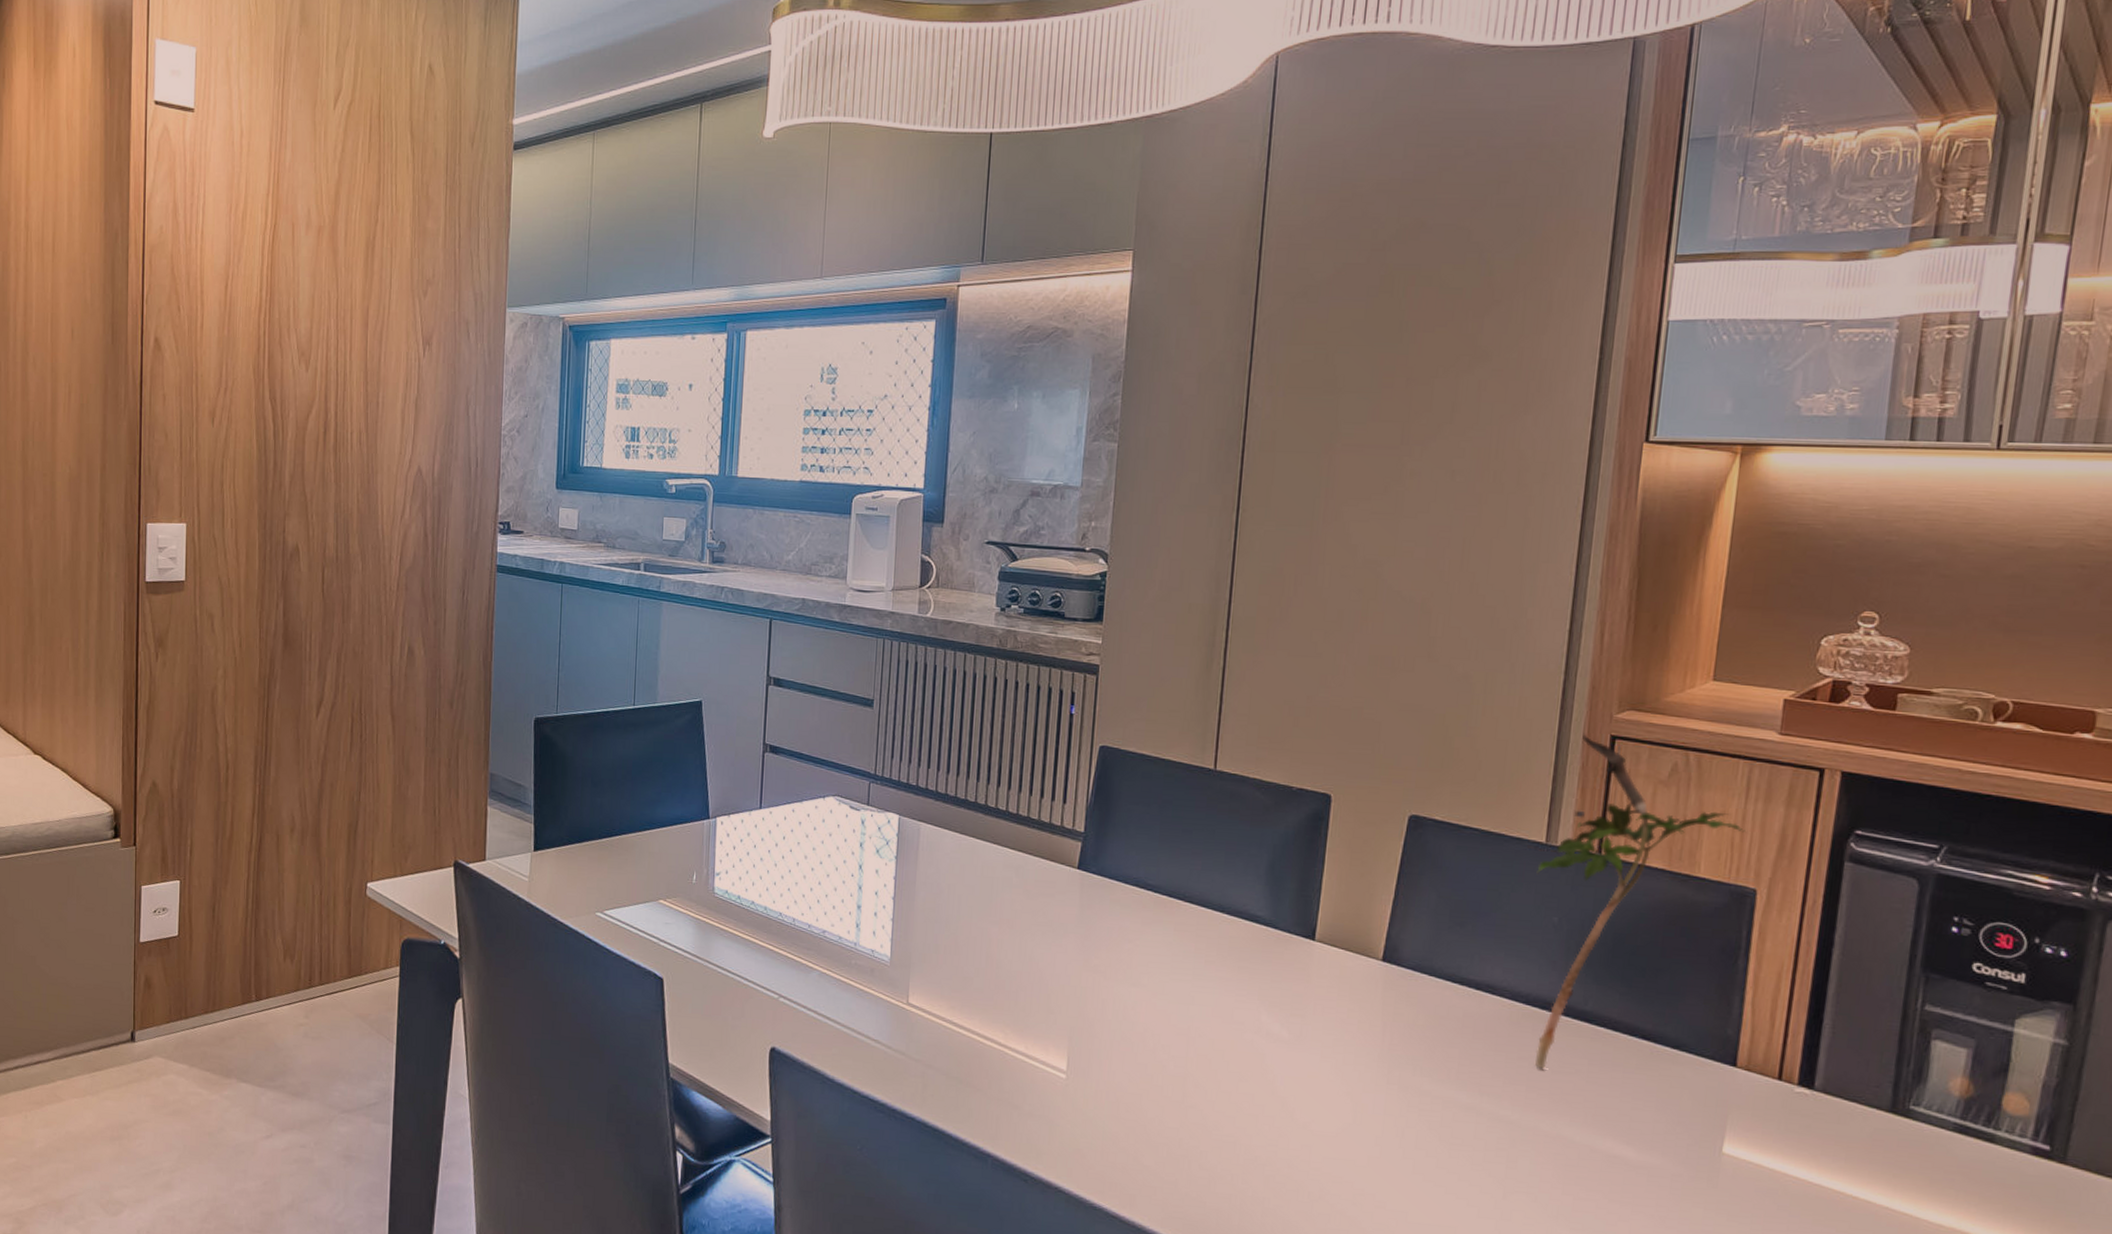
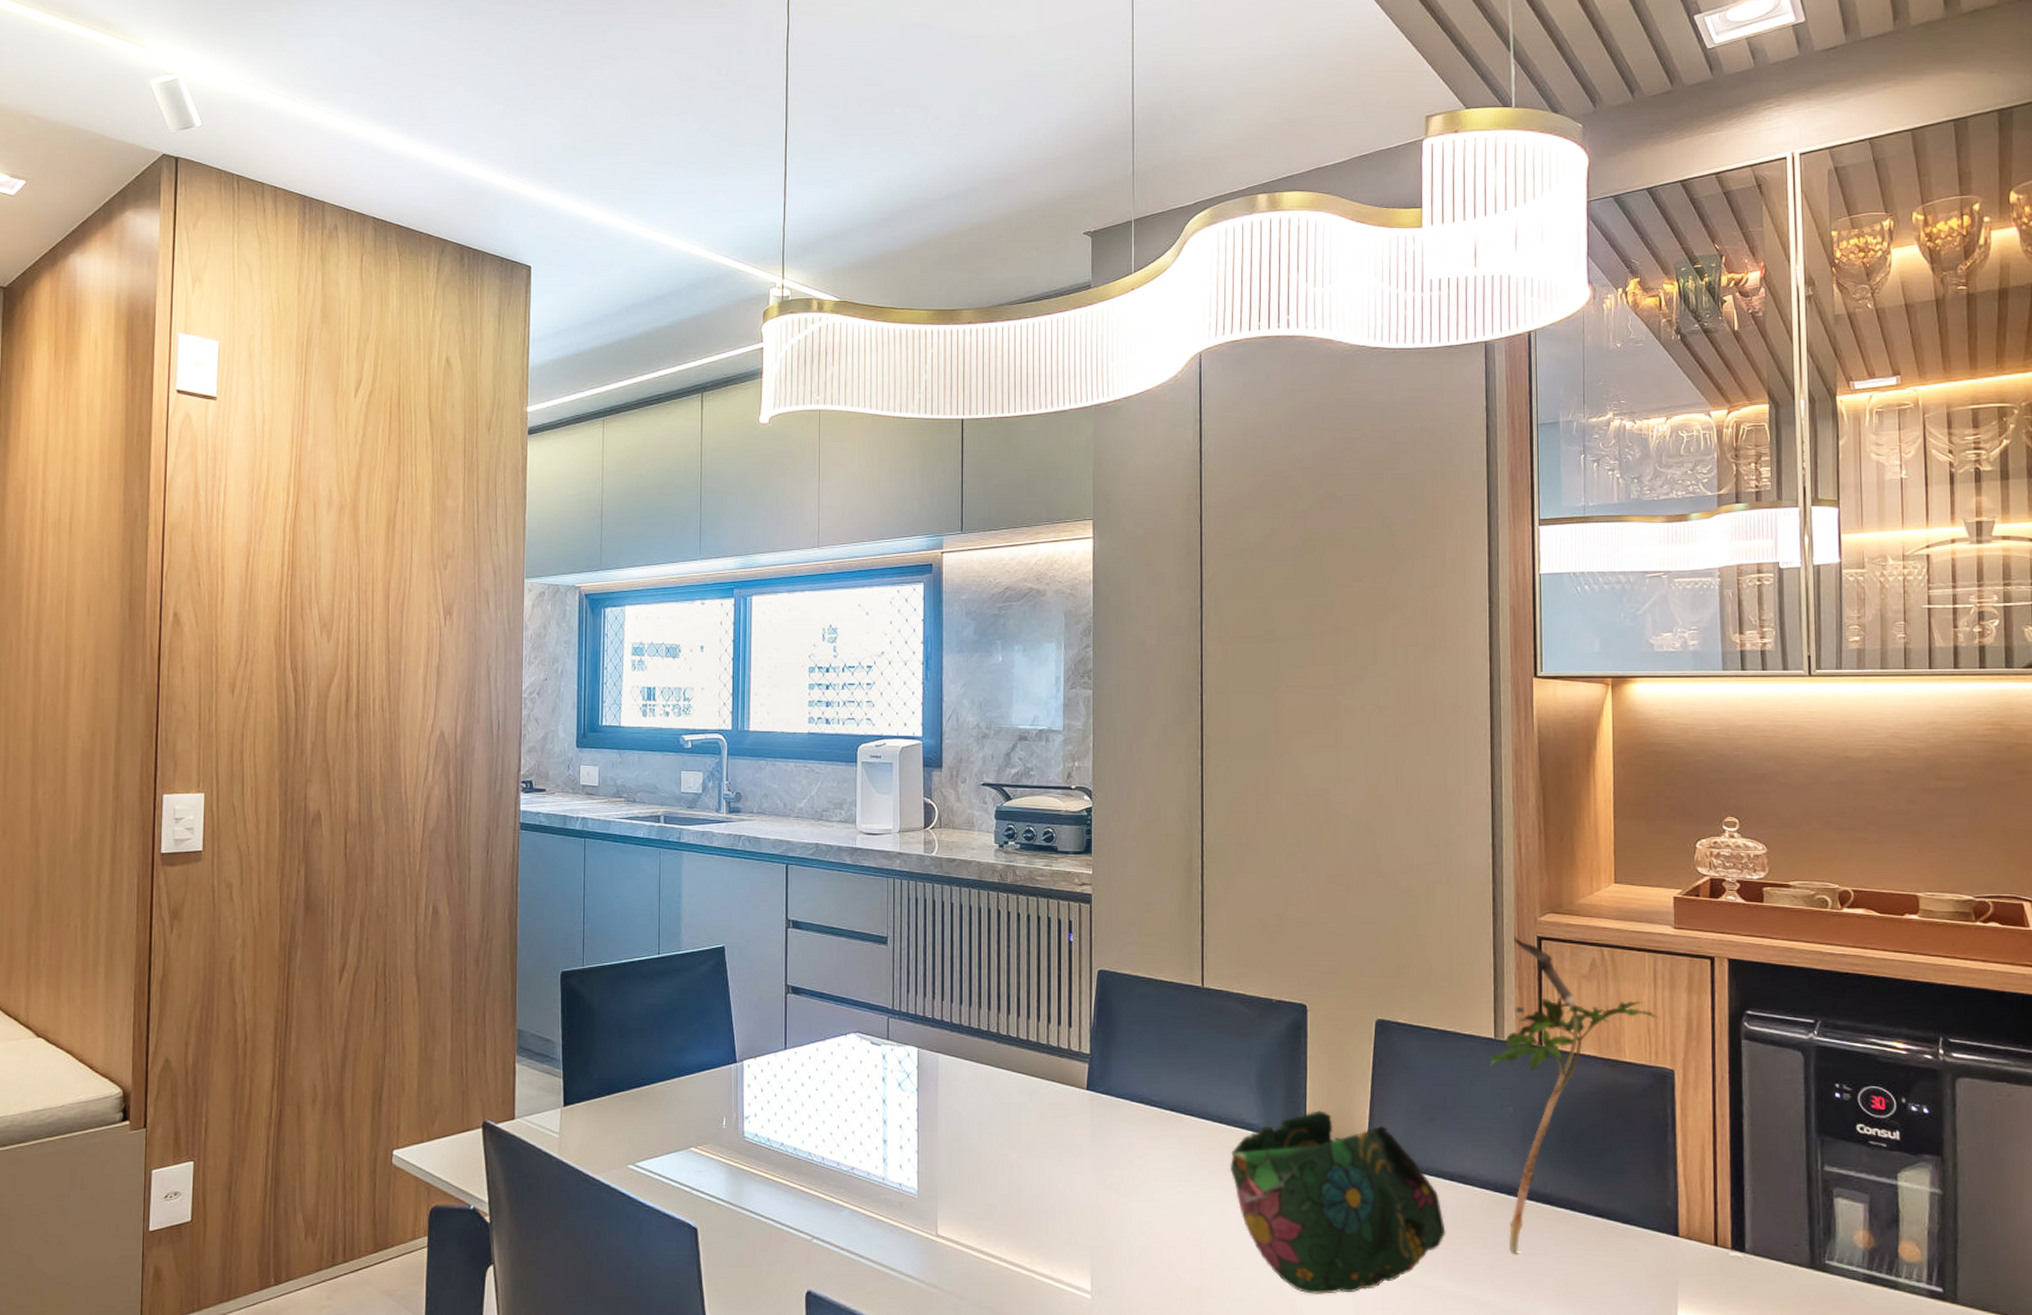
decorative bowl: none [1227,906,1465,1096] -> present [1229,1110,1446,1294]

